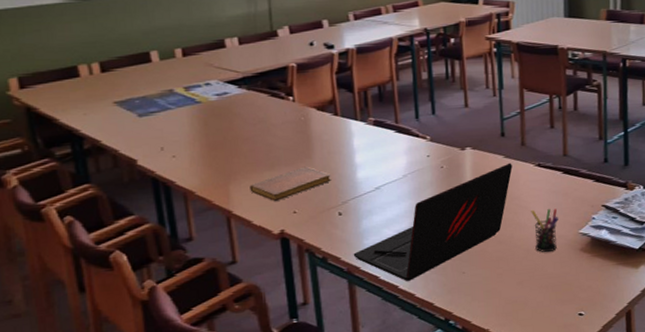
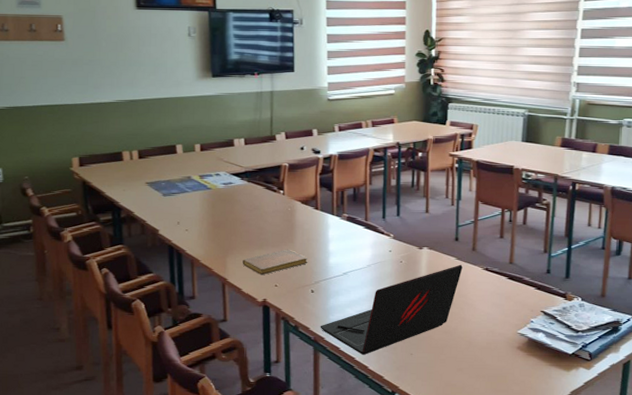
pen holder: present [531,208,558,253] -> none [475,307,500,347]

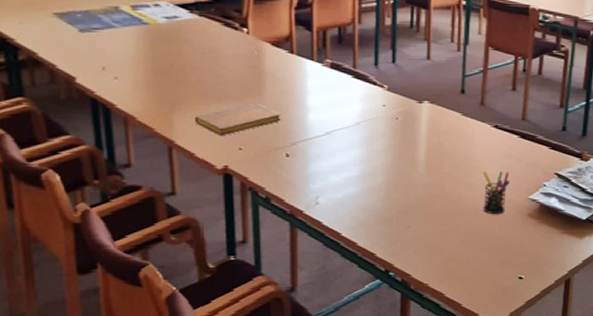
laptop: present [320,264,463,355] -> none [297,121,469,229]
pen holder: none [475,307,500,347] -> present [483,170,510,215]

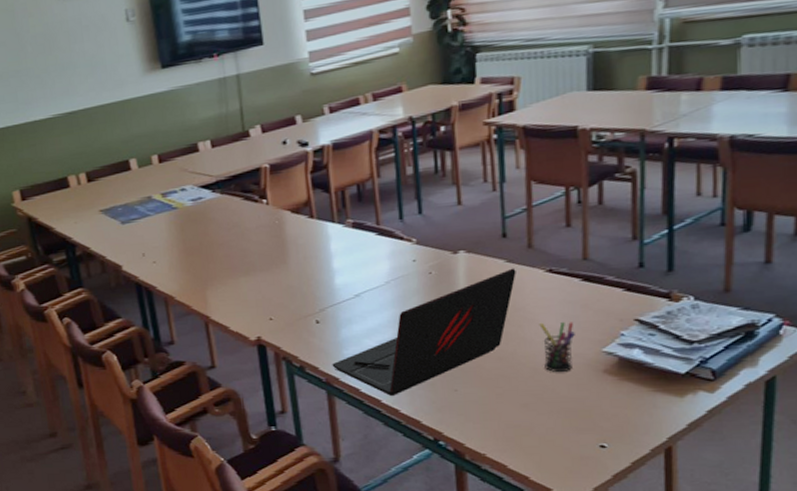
notebook: present [195,103,281,137] -> none [226,272,308,308]
laptop: none [297,121,469,229] -> present [332,268,516,396]

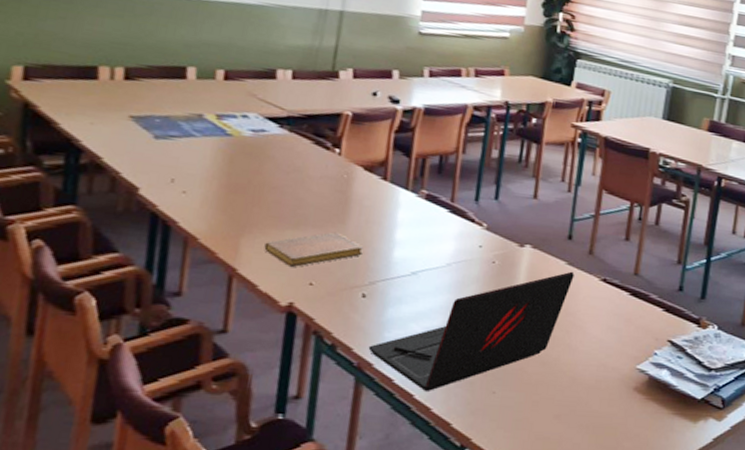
notebook: none [226,272,308,308] -> present [264,232,363,268]
pen holder: present [539,321,575,373] -> none [583,331,616,386]

